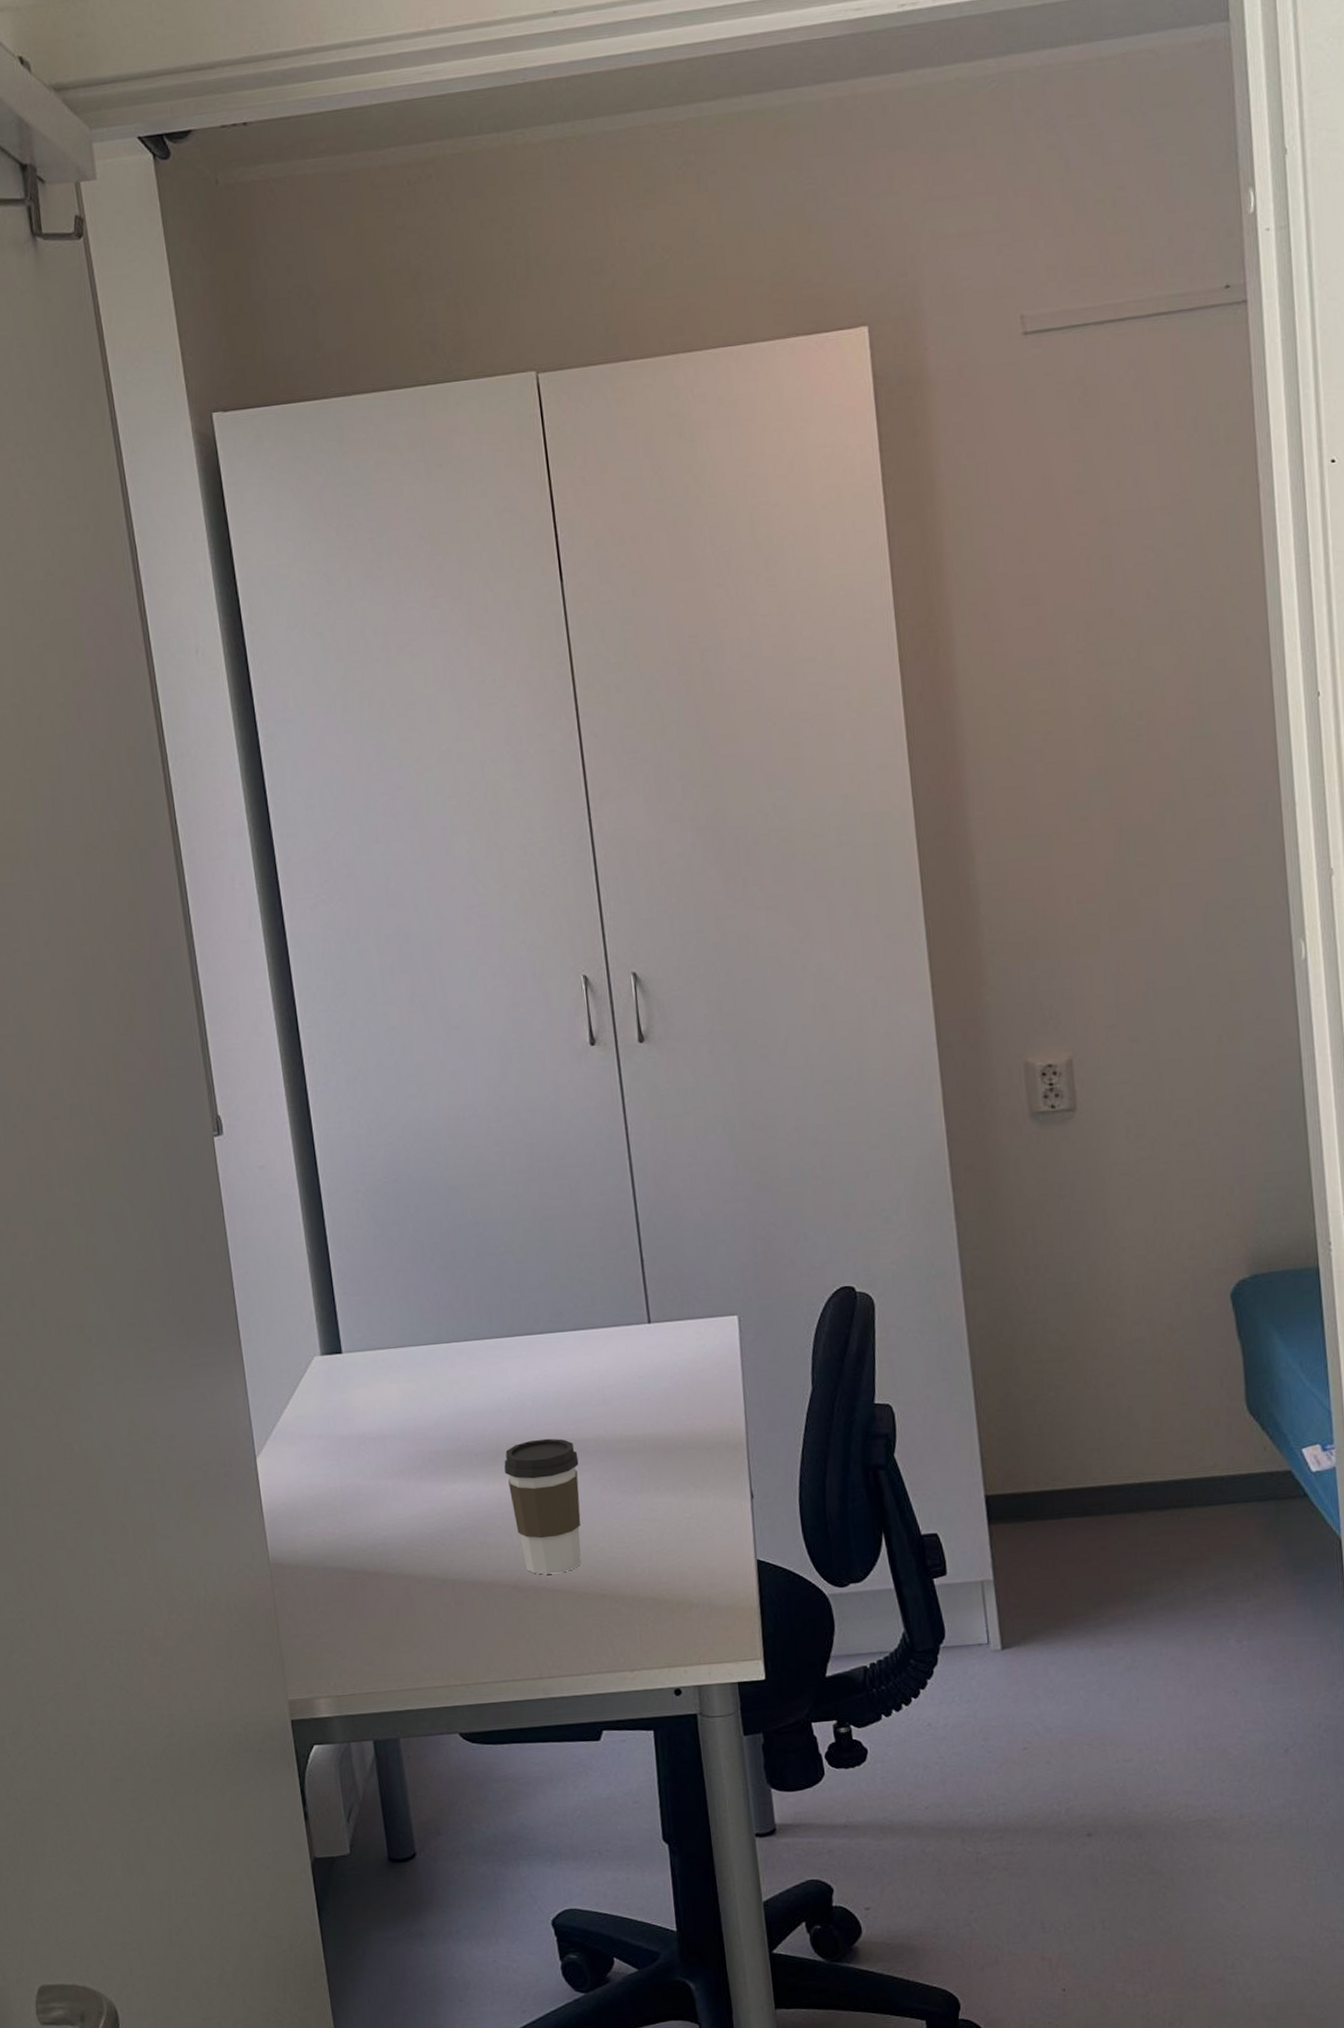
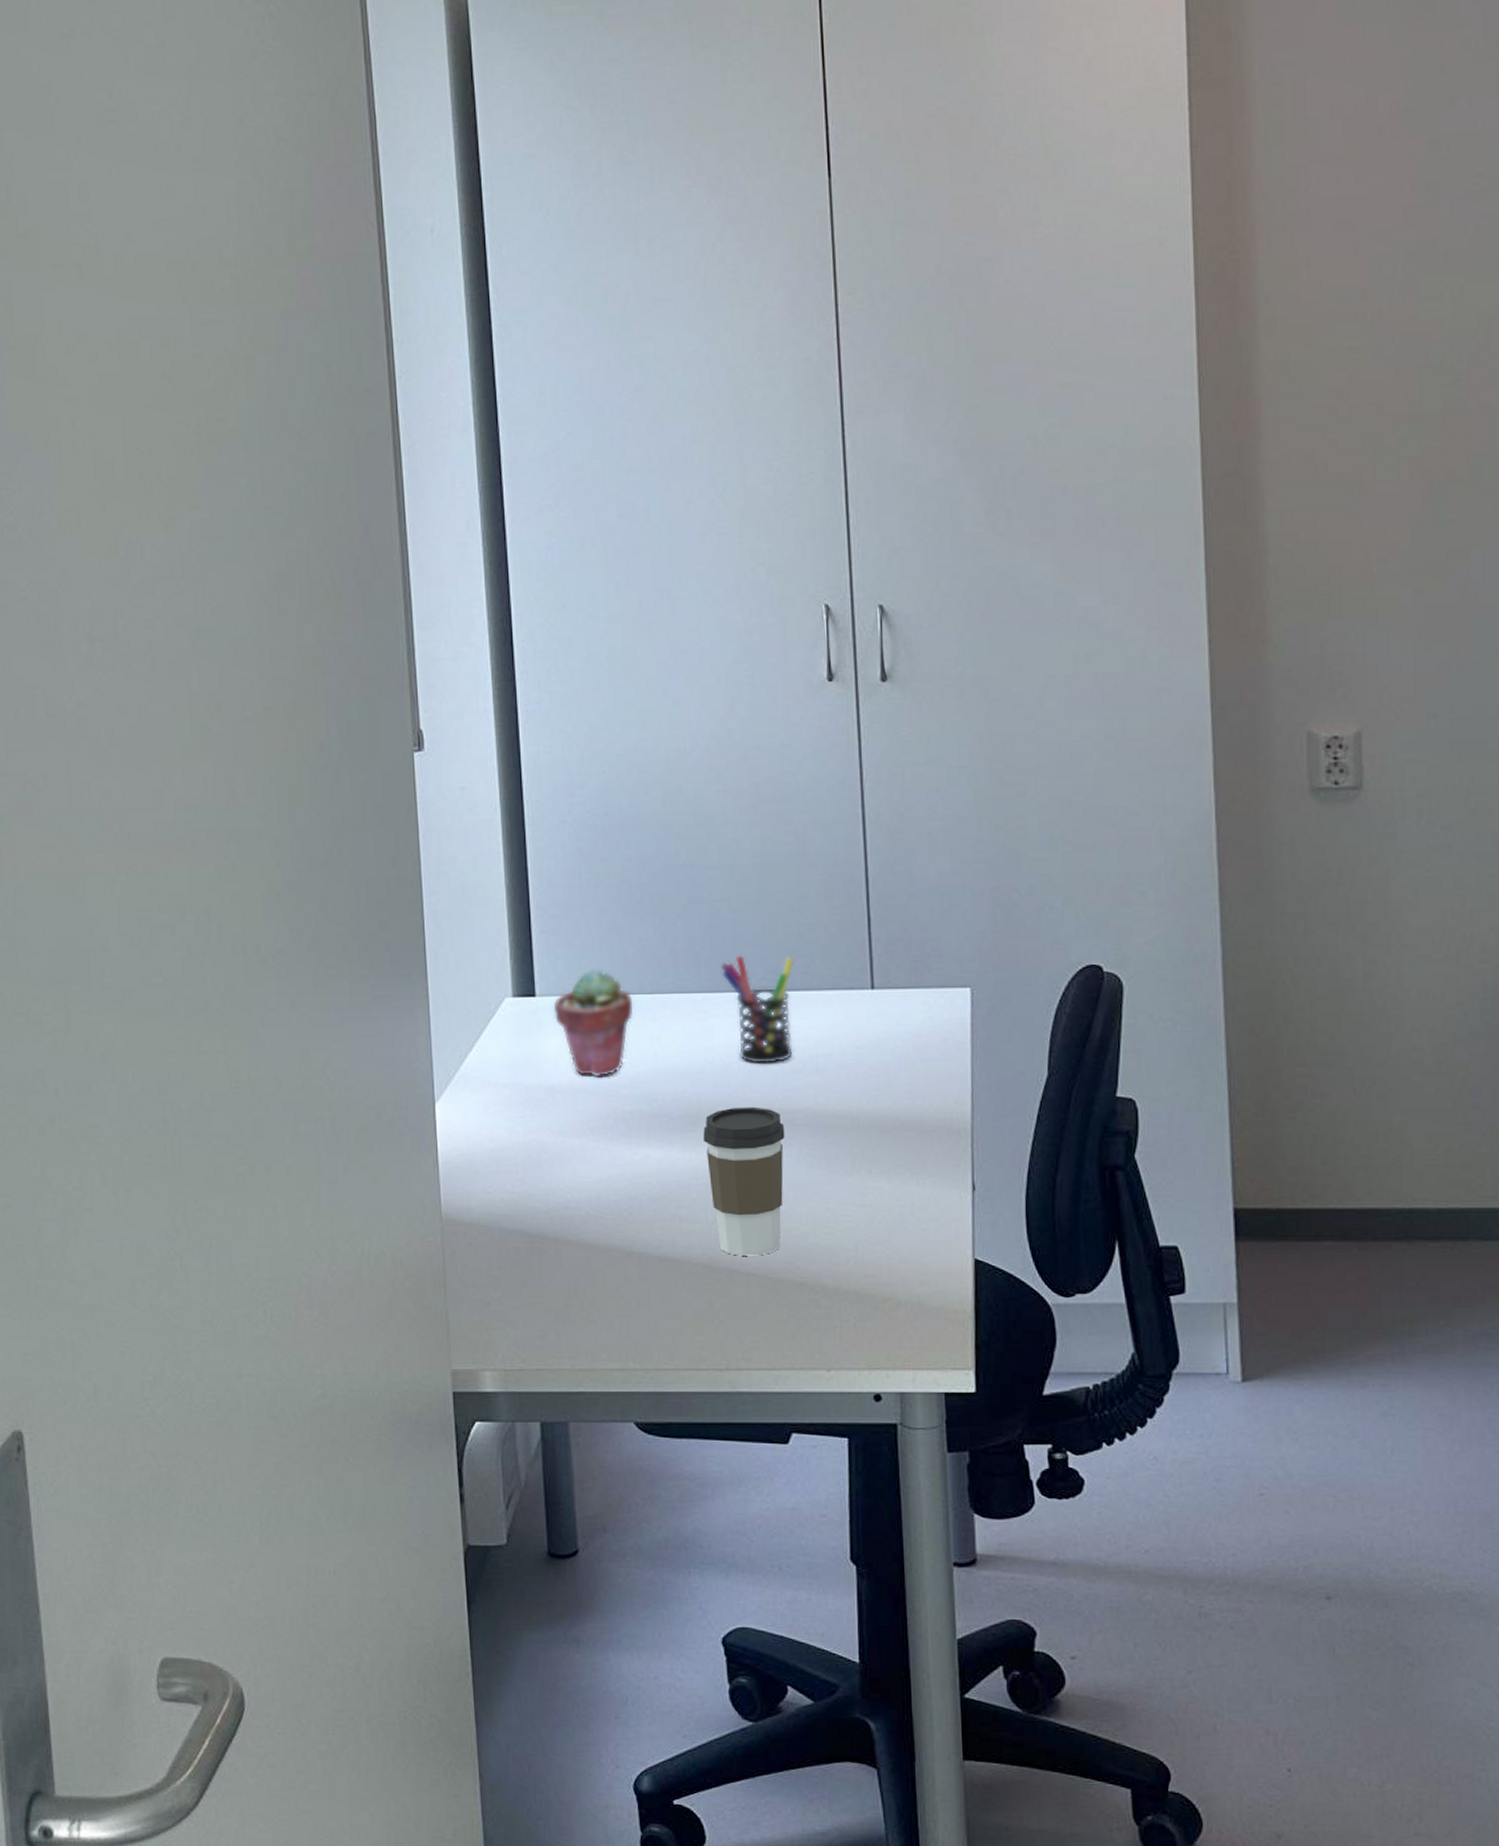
potted succulent: none [359,1323,433,1423] -> present [553,968,634,1078]
pen holder: none [510,1298,581,1399] -> present [721,955,795,1064]

